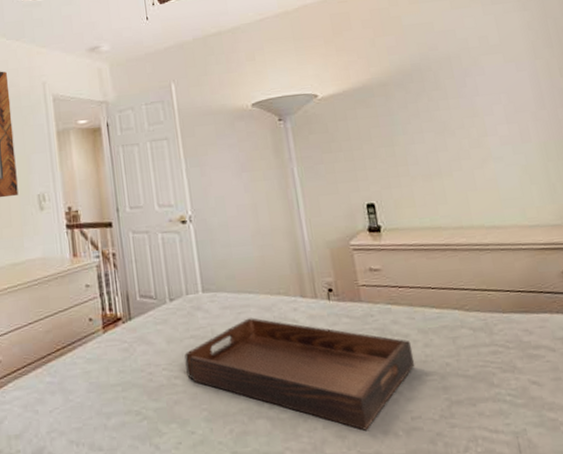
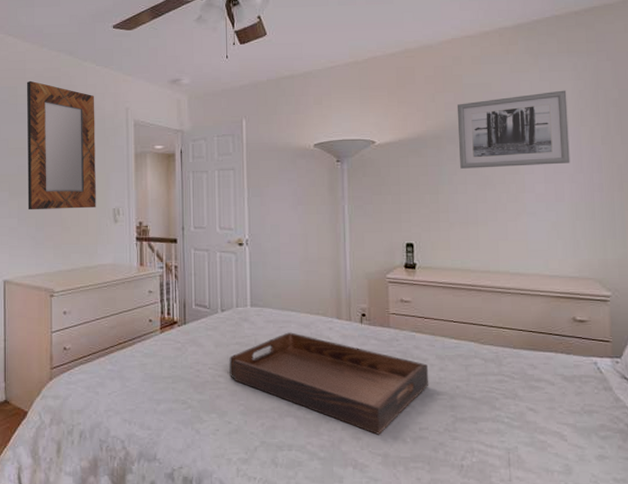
wall art: none [399,23,531,116] -> present [456,90,570,169]

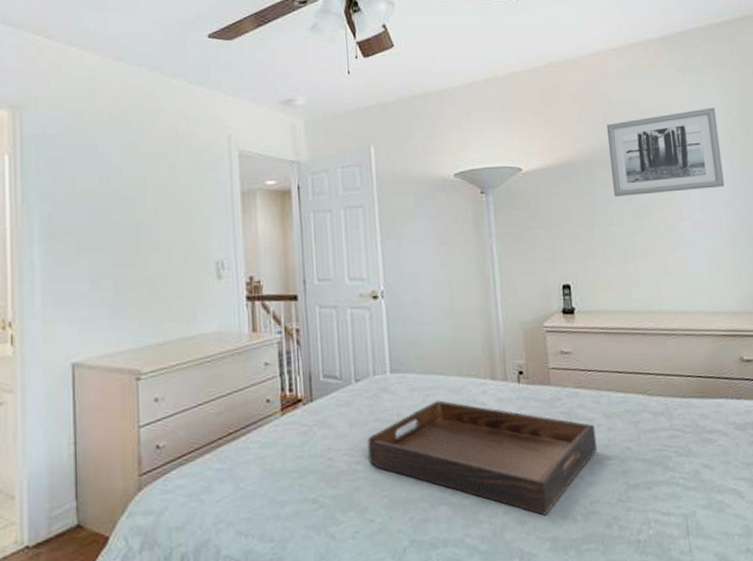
home mirror: present [26,80,96,210] -> none [97,103,194,269]

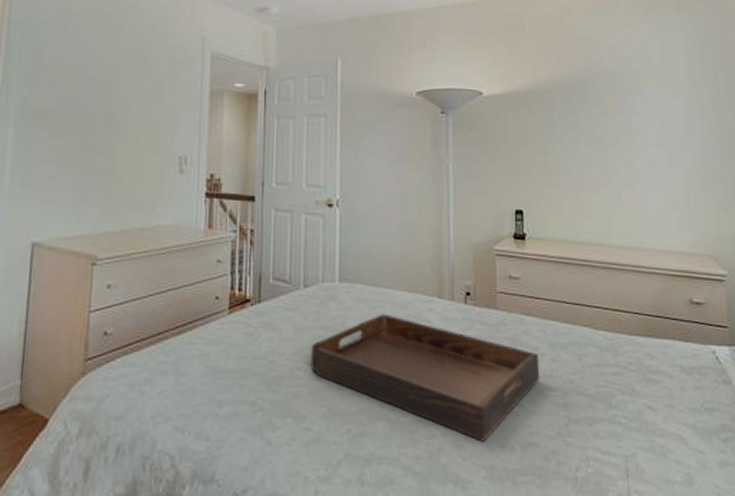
wall art: present [606,107,725,197] -> none [568,49,682,129]

